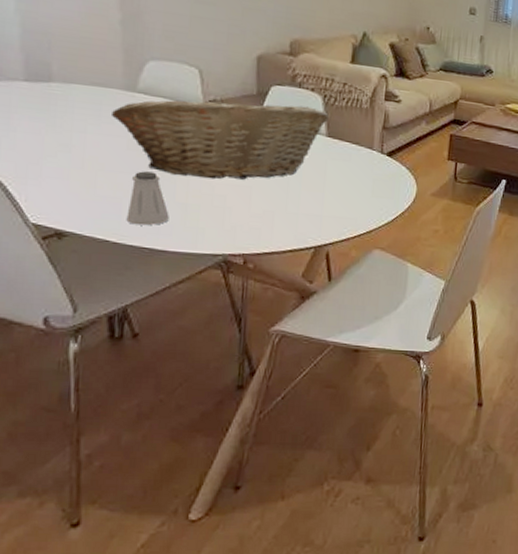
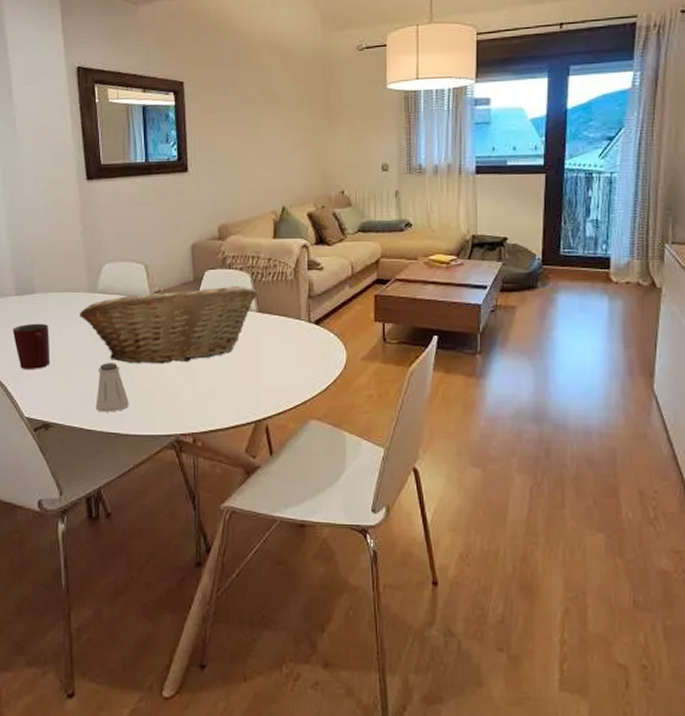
mug: none [17,116,70,170] -> present [12,323,50,369]

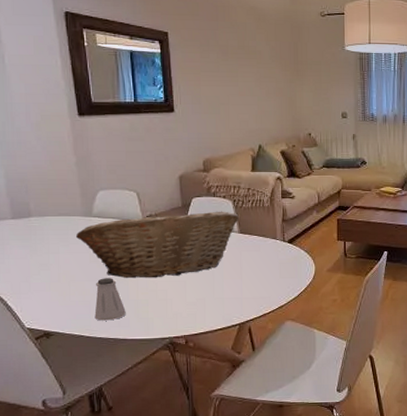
mug: present [12,323,50,369] -> none [9,244,49,285]

